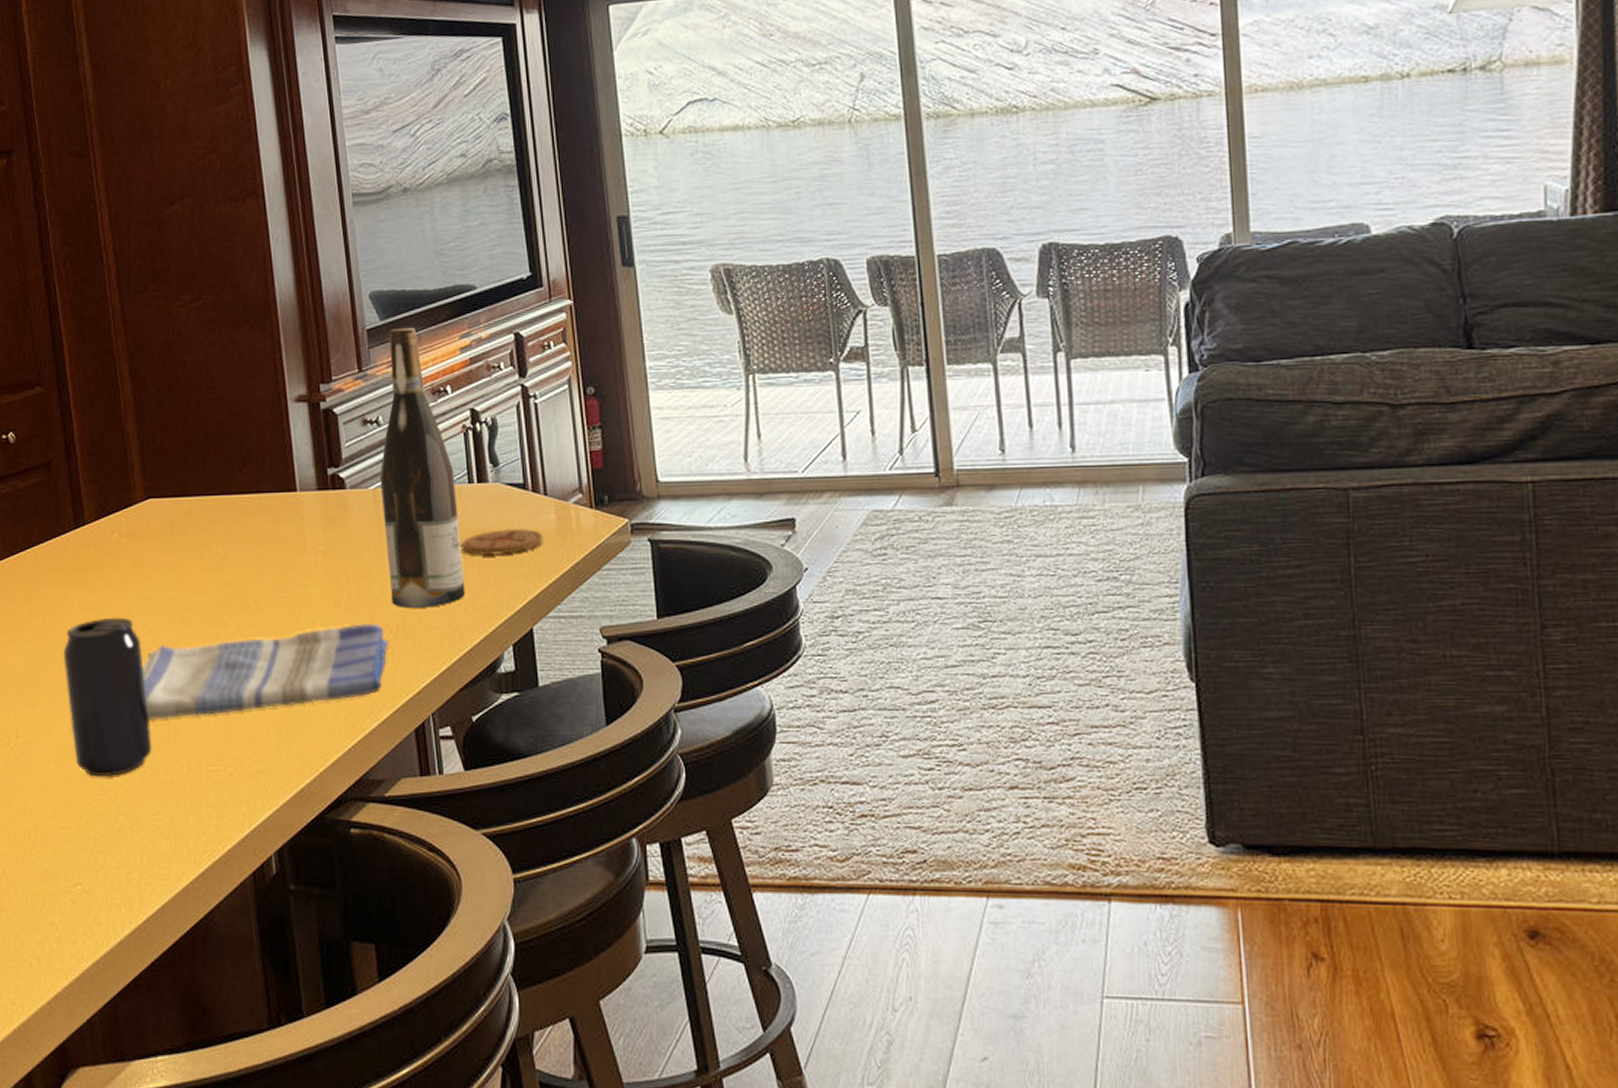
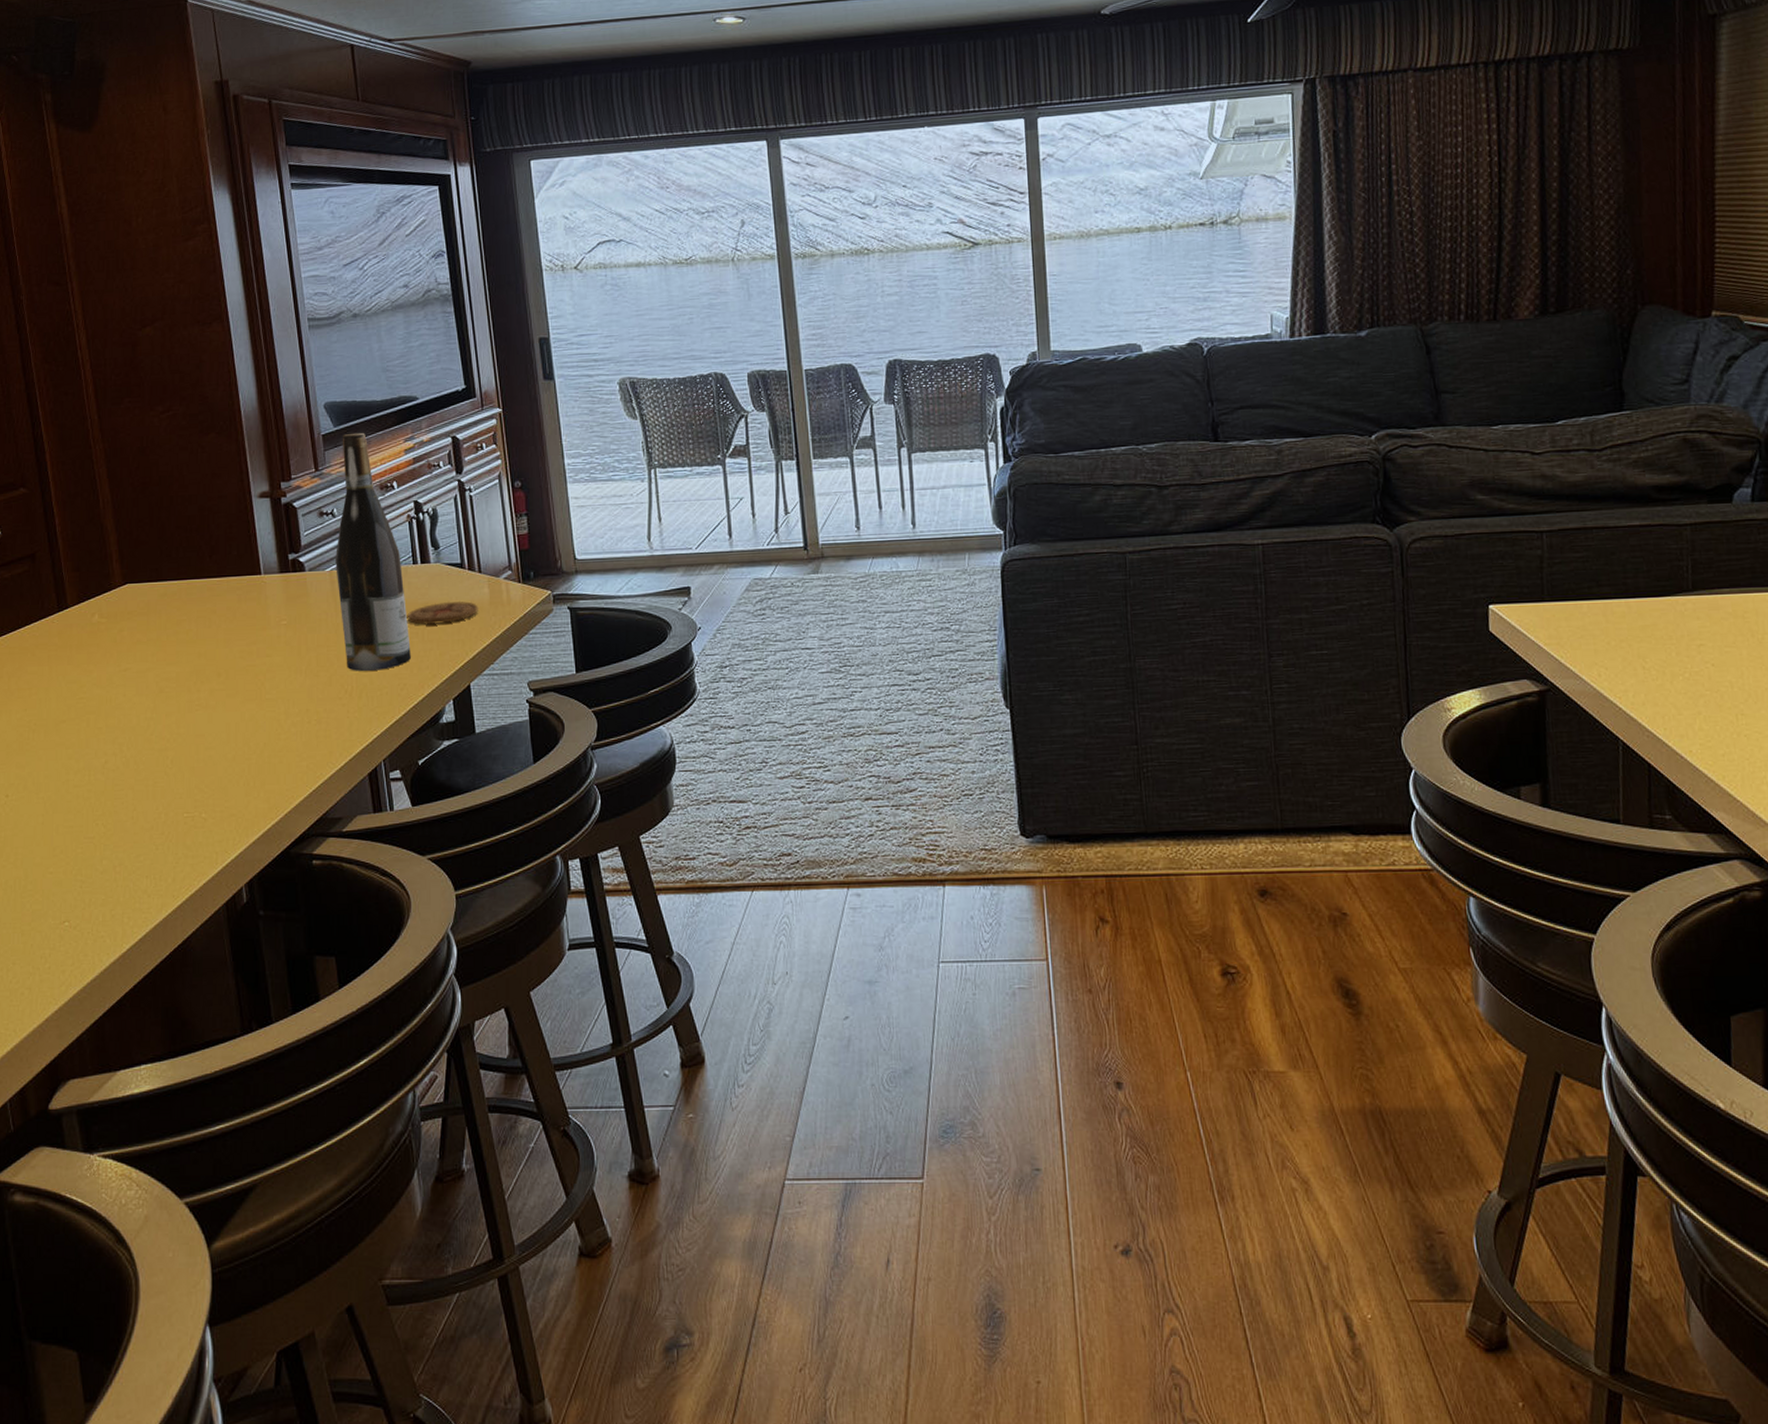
beverage can: present [63,617,152,777] -> none [49,688,133,828]
dish towel: present [142,624,389,719] -> none [123,685,345,775]

